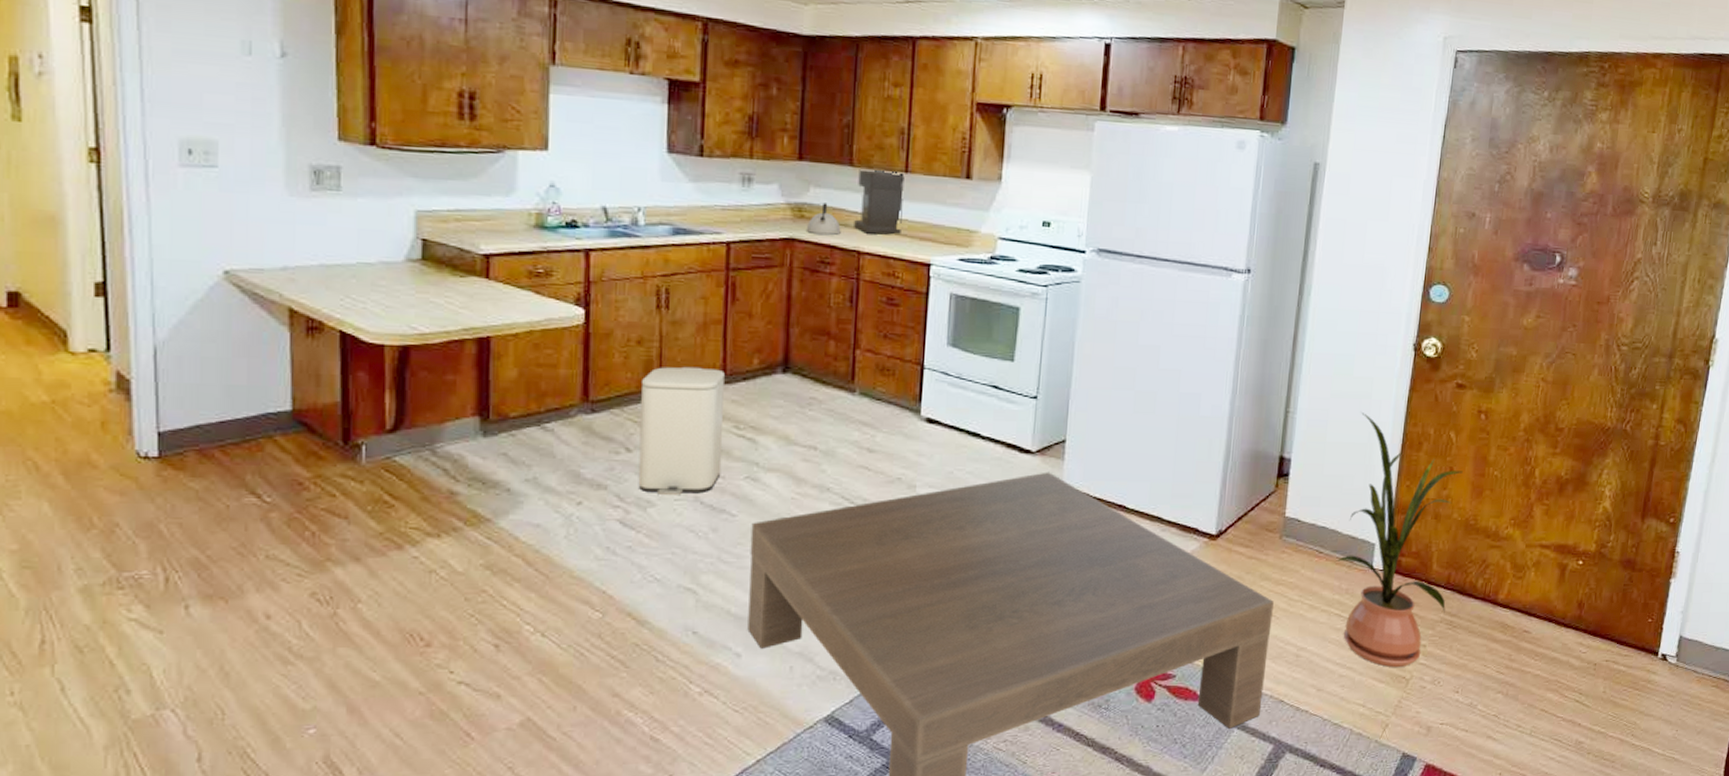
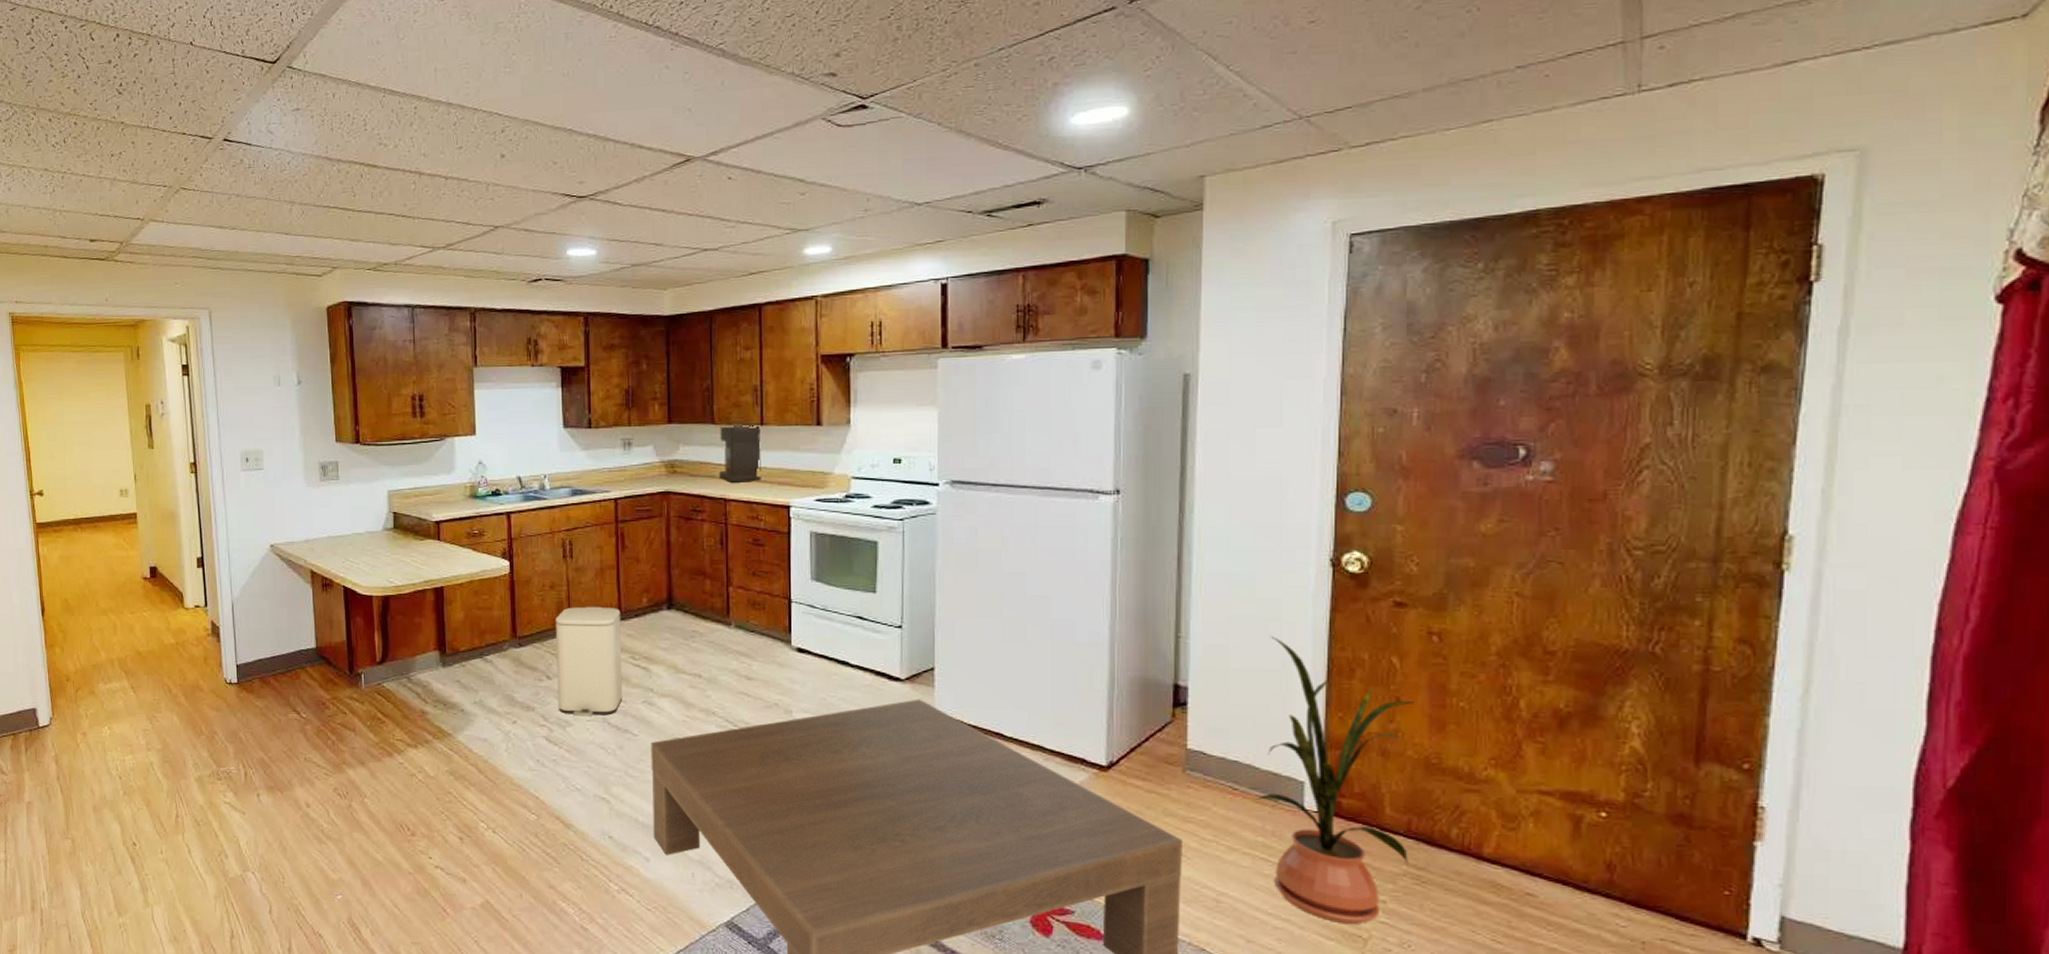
kettle: present [805,203,841,236] -> none [678,458,708,487]

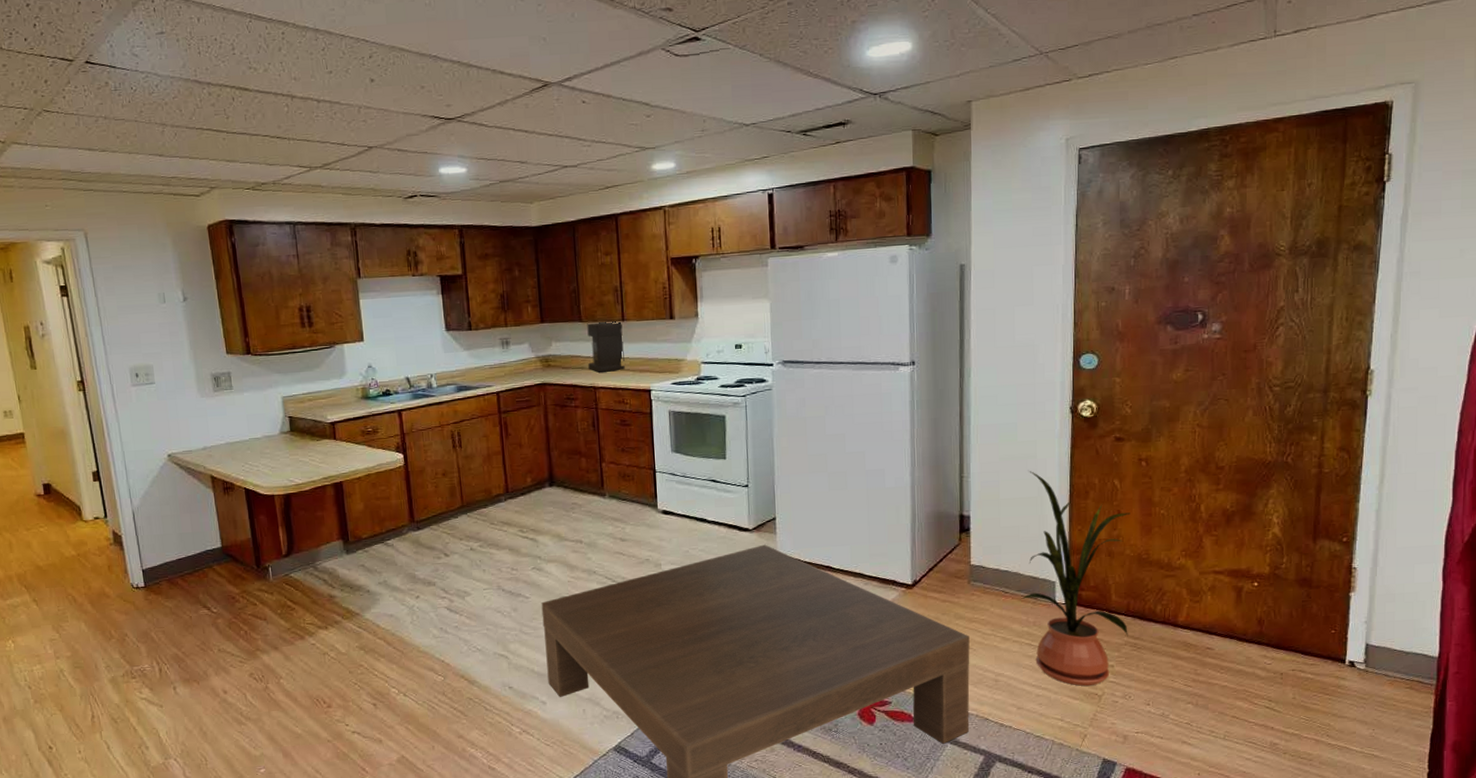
pedal bin: present [555,606,623,716] -> none [449,488,514,586]

